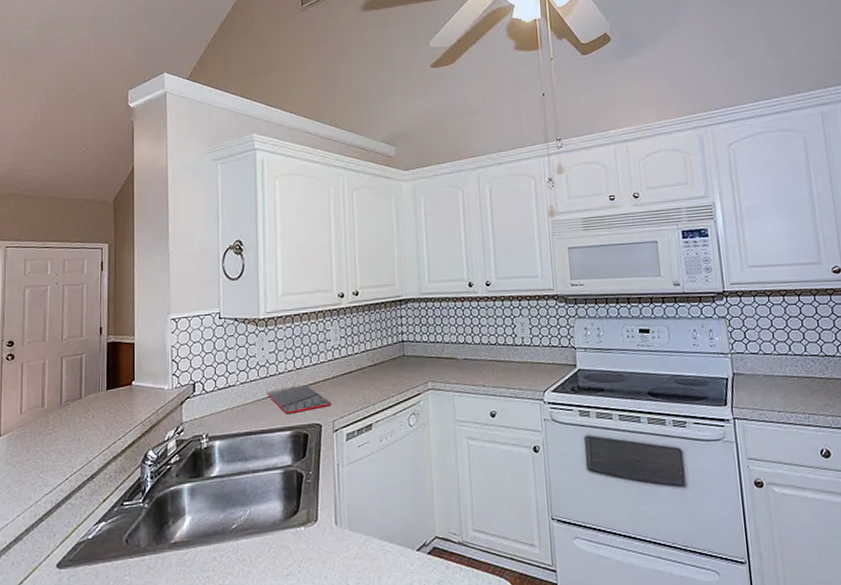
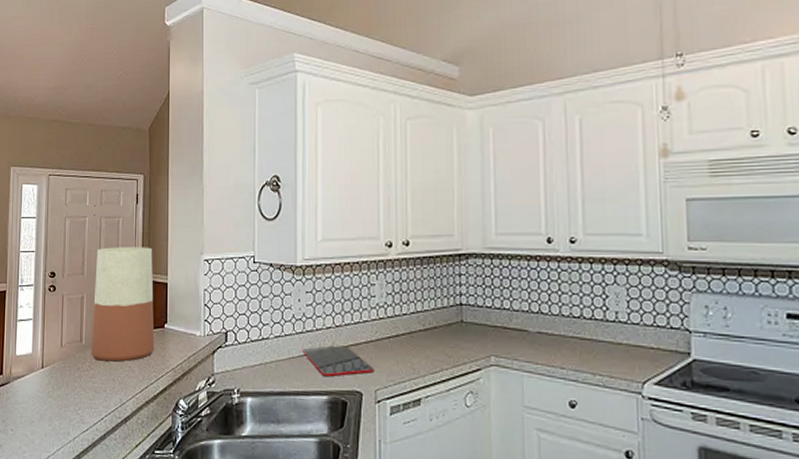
vase: none [54,310,122,423] -> present [91,247,155,362]

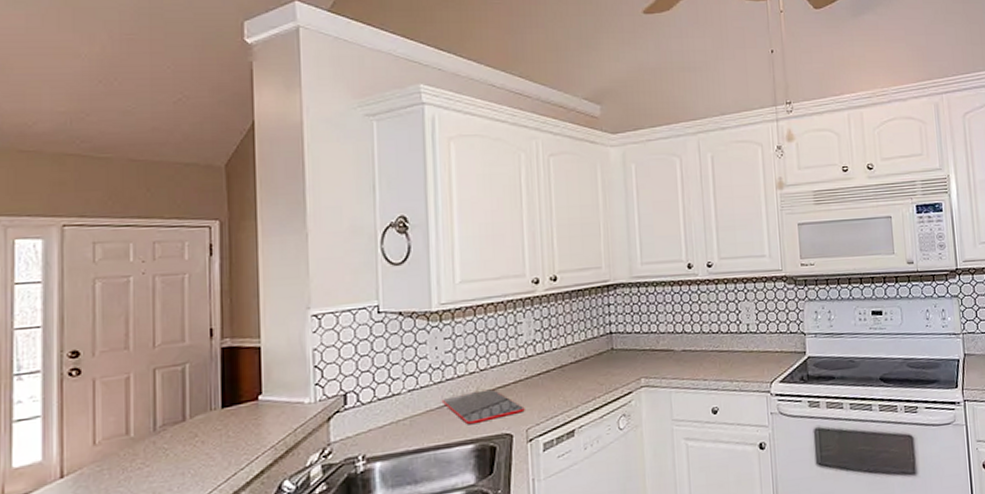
vase: present [91,247,155,362] -> none [145,306,244,454]

